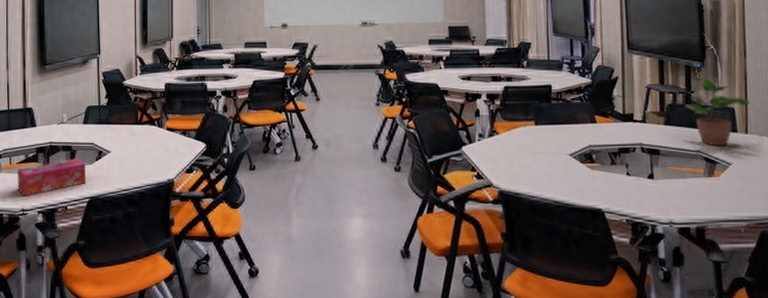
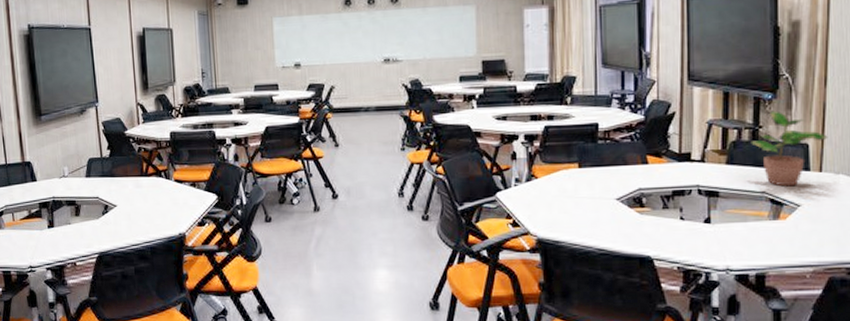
tissue box: present [17,158,87,196] -> none [21,213,94,253]

